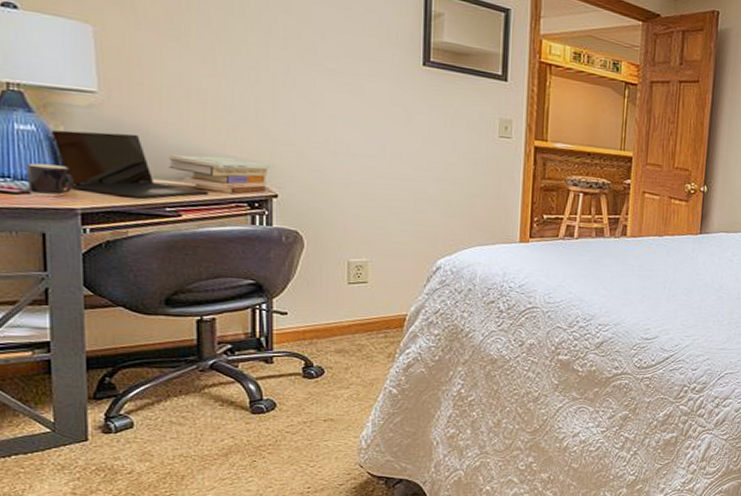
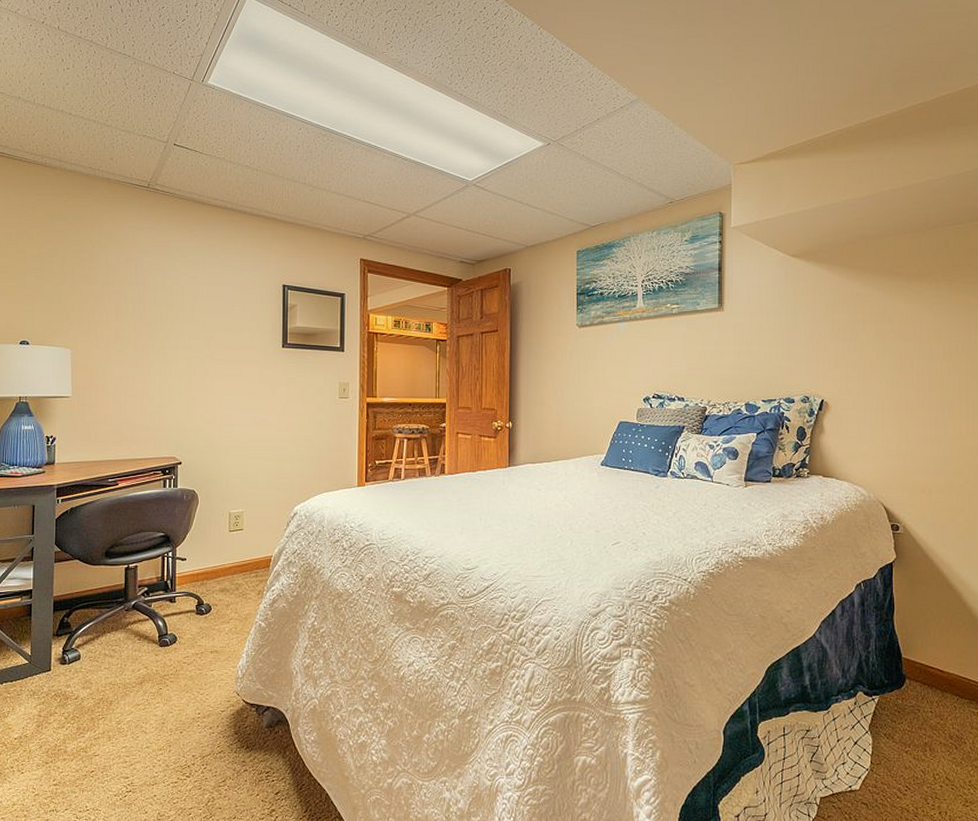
mug: present [26,163,74,197] -> none [26,453,54,478]
laptop: present [50,130,209,200] -> none [42,425,137,474]
books: present [169,154,274,195] -> none [112,435,179,465]

